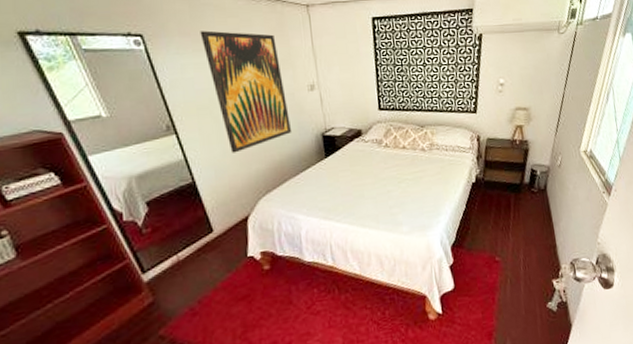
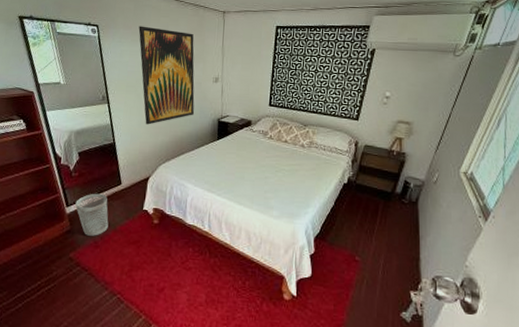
wastebasket: none [154,247,206,304] -> present [75,193,109,236]

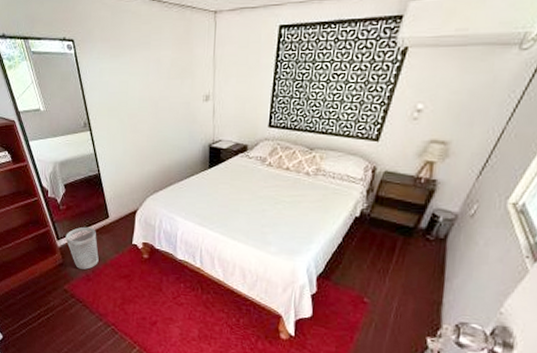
wall art: present [138,26,195,125] -> none [117,37,183,153]

